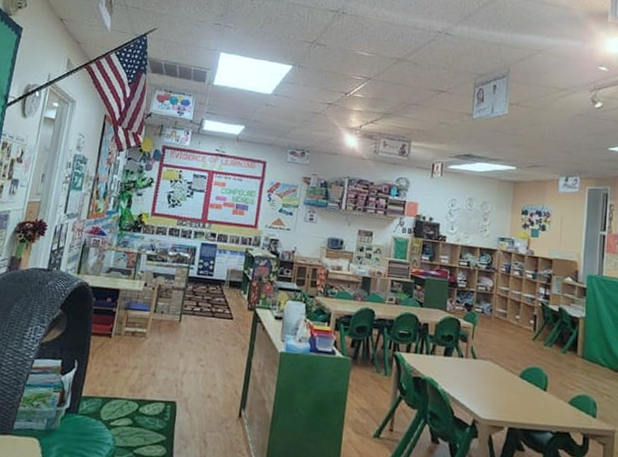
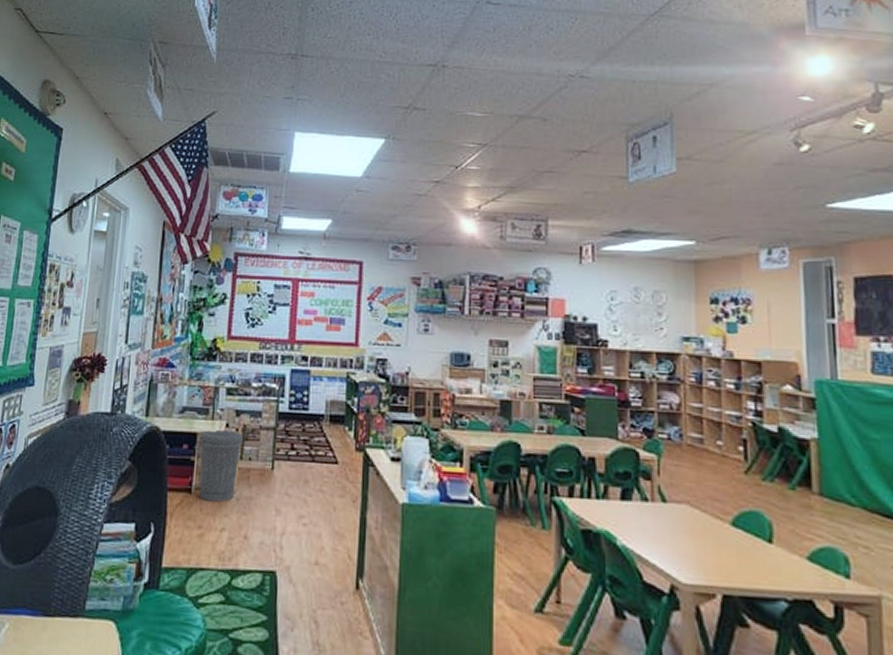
trash can: none [117,287,158,346] -> present [199,429,243,502]

